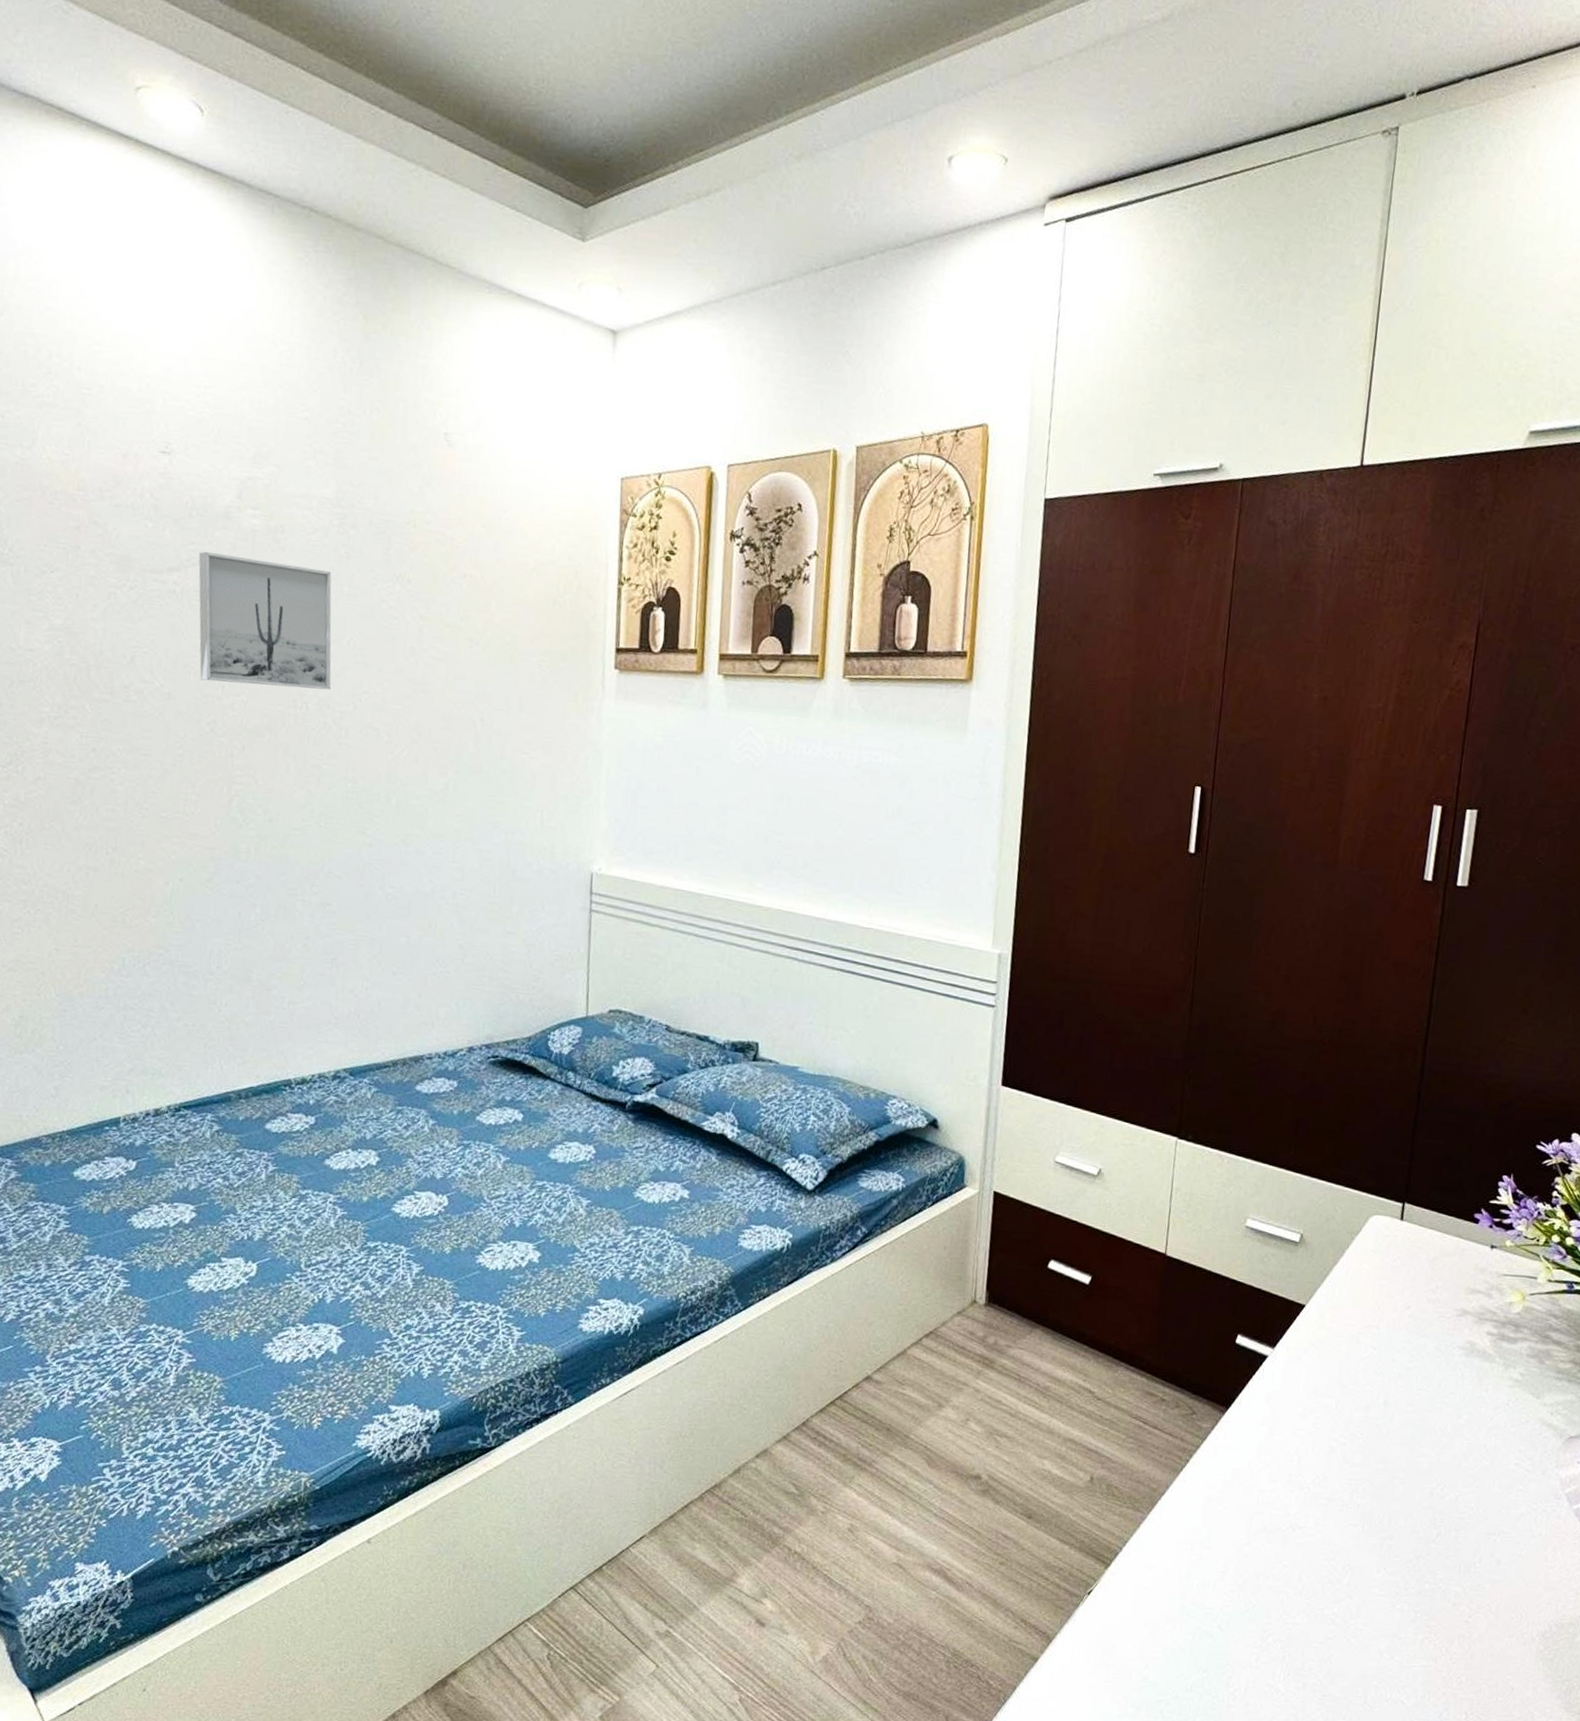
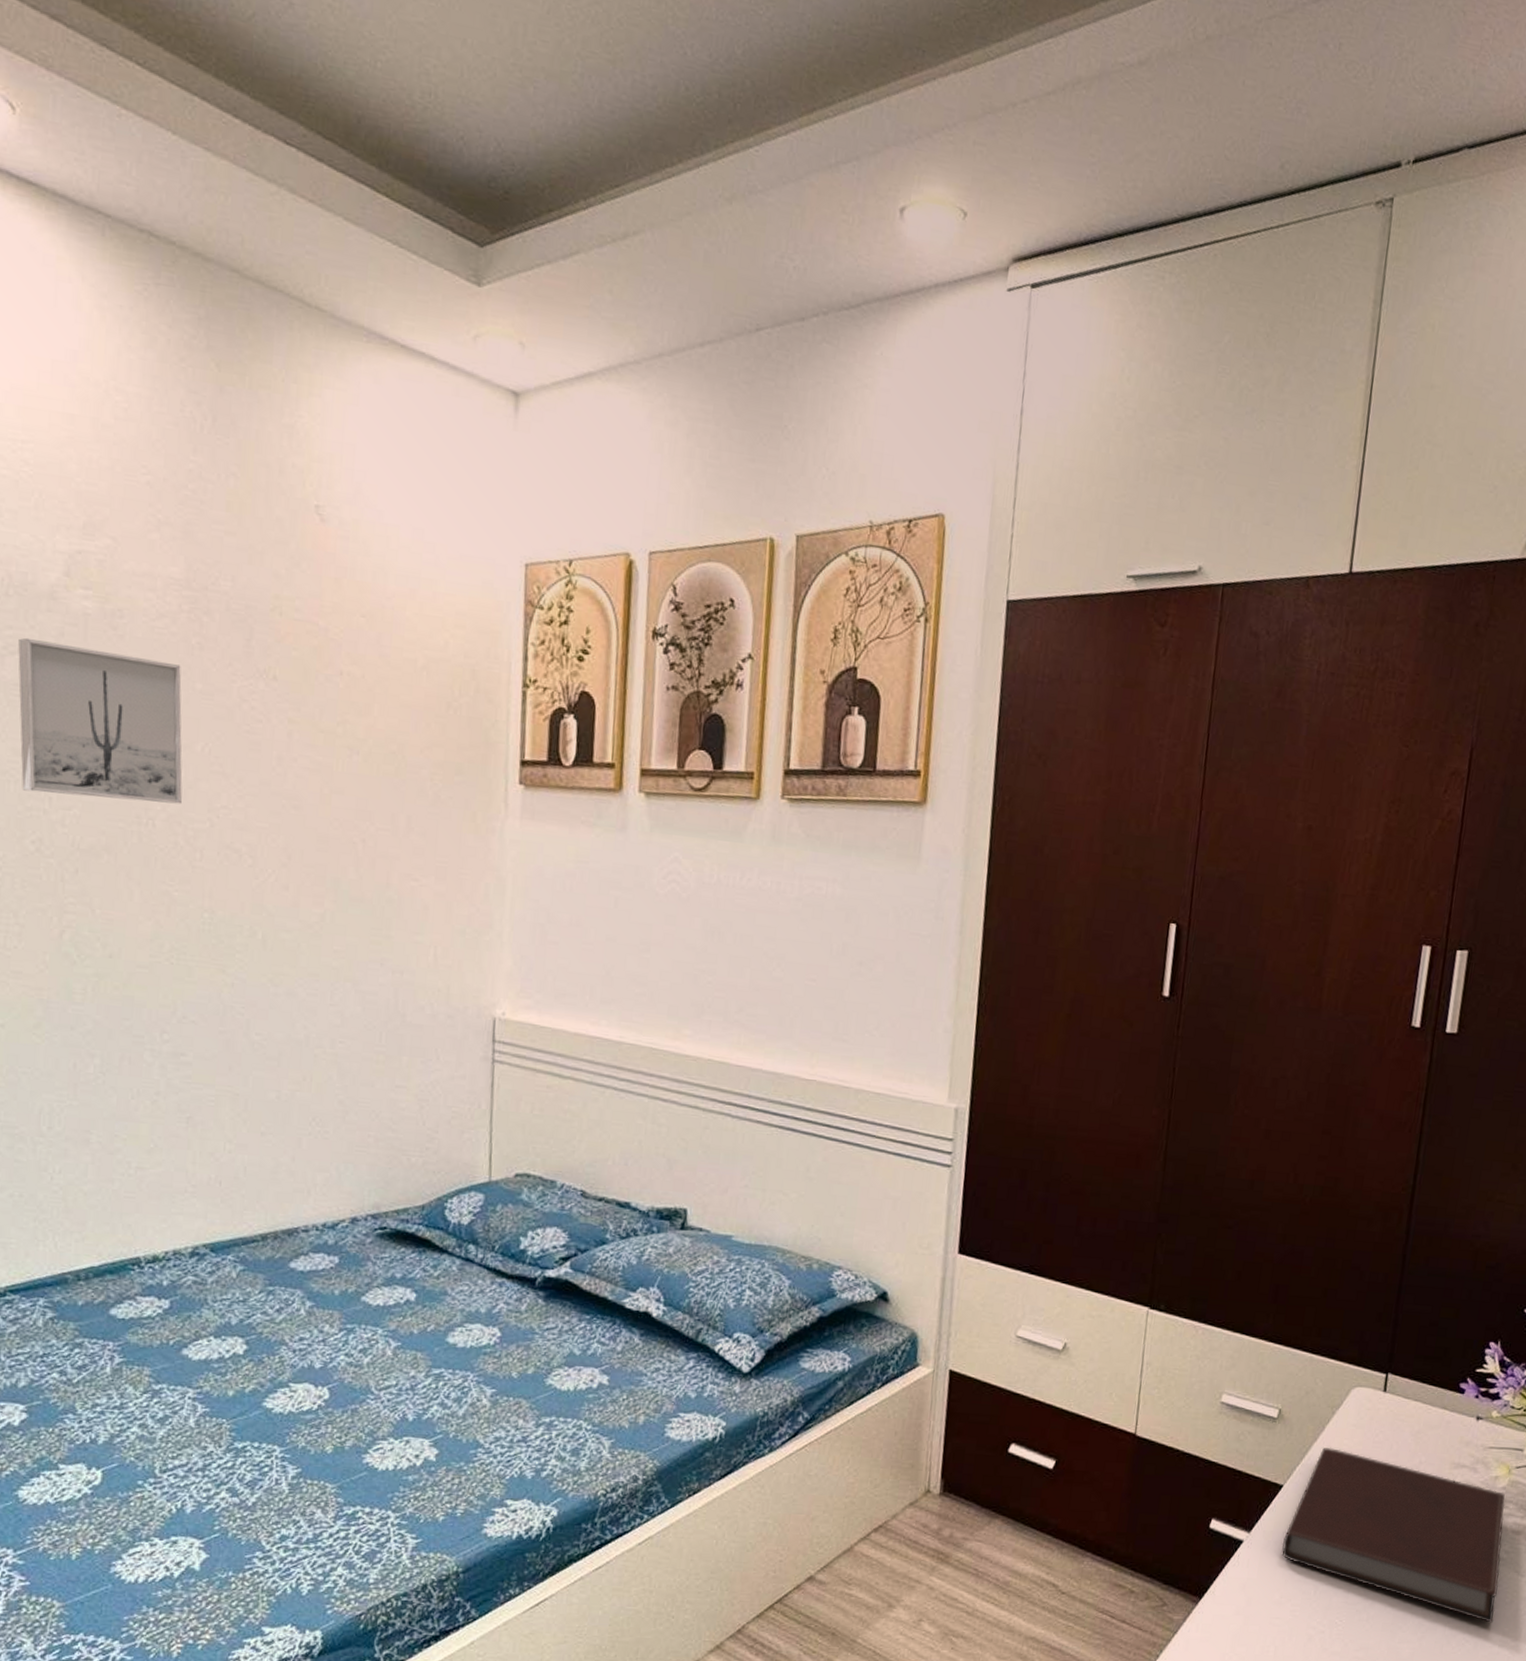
notebook: none [1304,1270,1520,1441] -> present [1281,1447,1505,1623]

